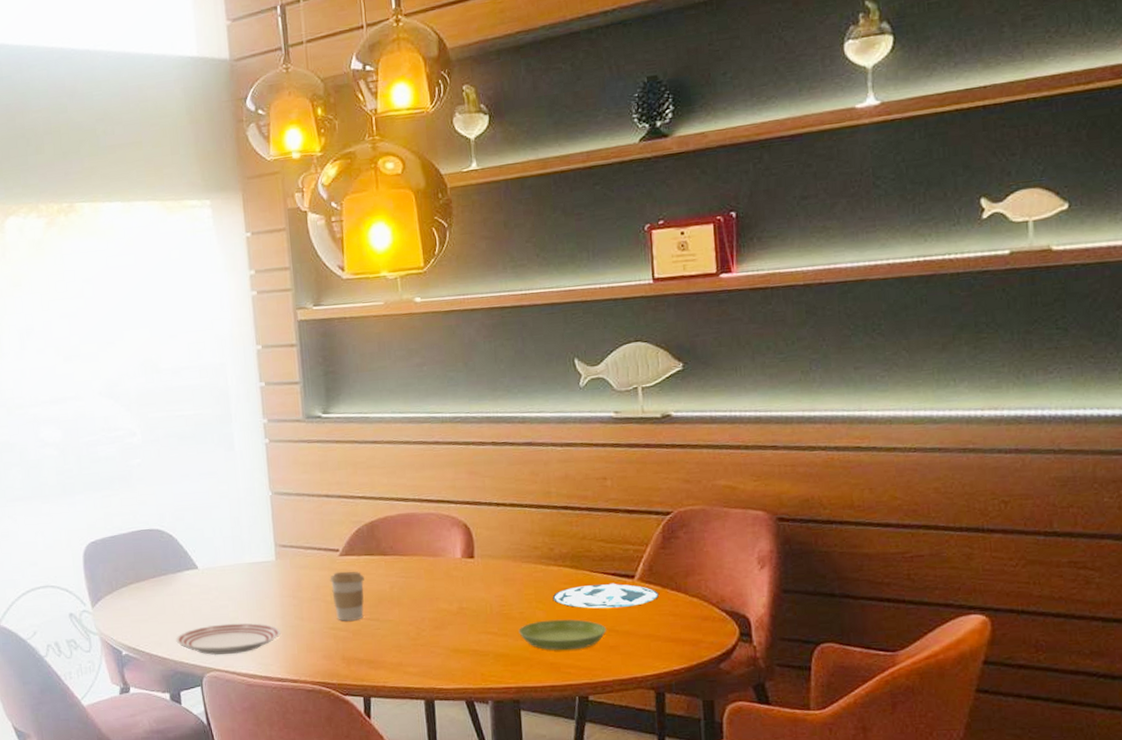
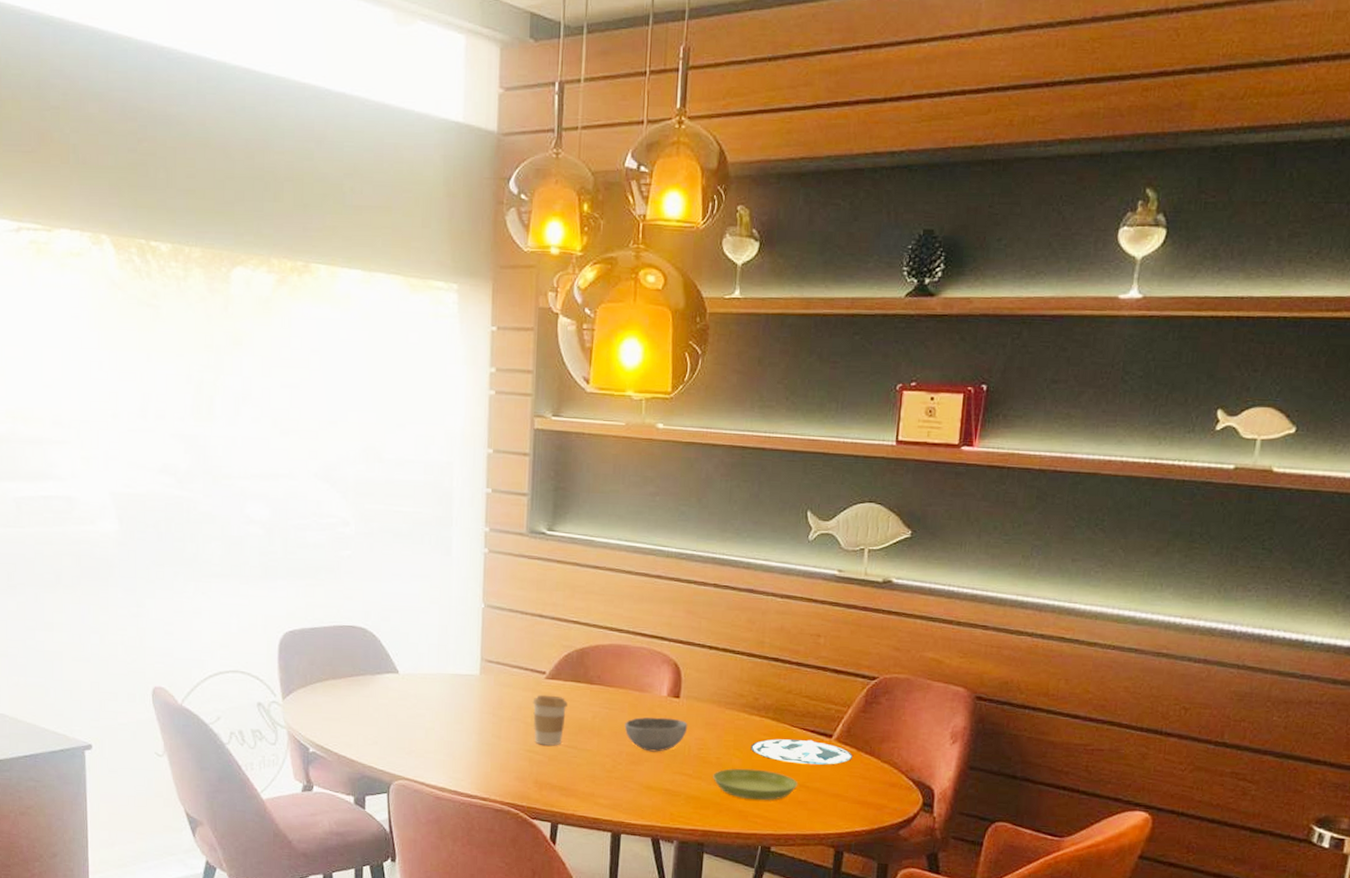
dinner plate: present [176,623,281,656] -> none [367,732,476,765]
bowl: none [423,579,487,615] -> present [624,717,688,752]

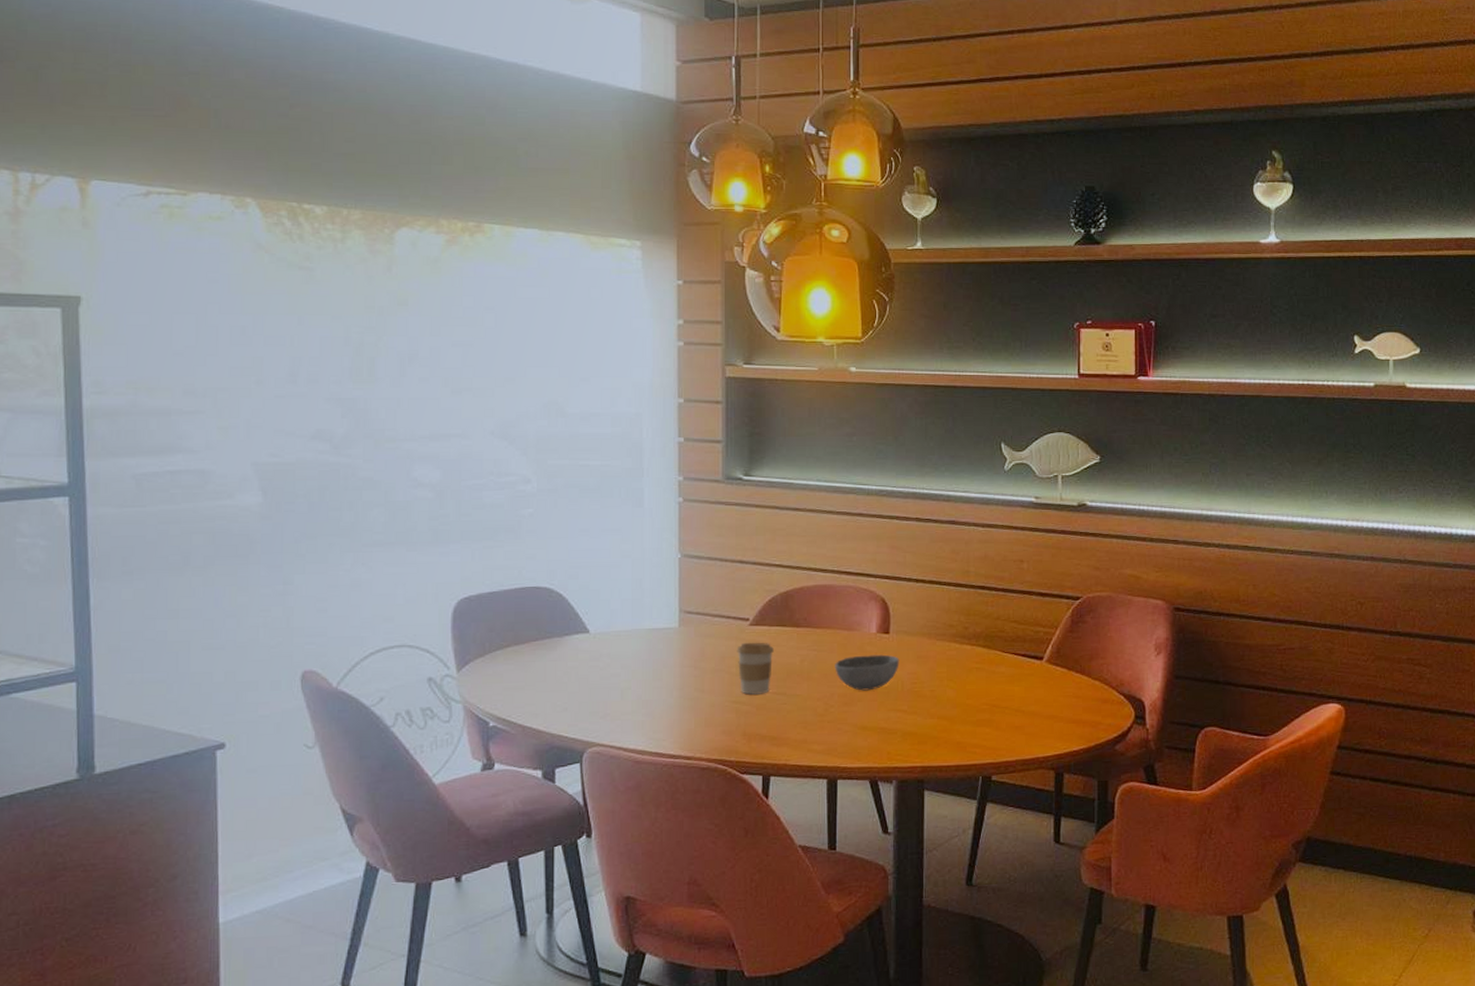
saucer: present [713,768,798,801] -> none [928,698,1014,730]
plate: present [750,739,852,765] -> none [964,664,1064,689]

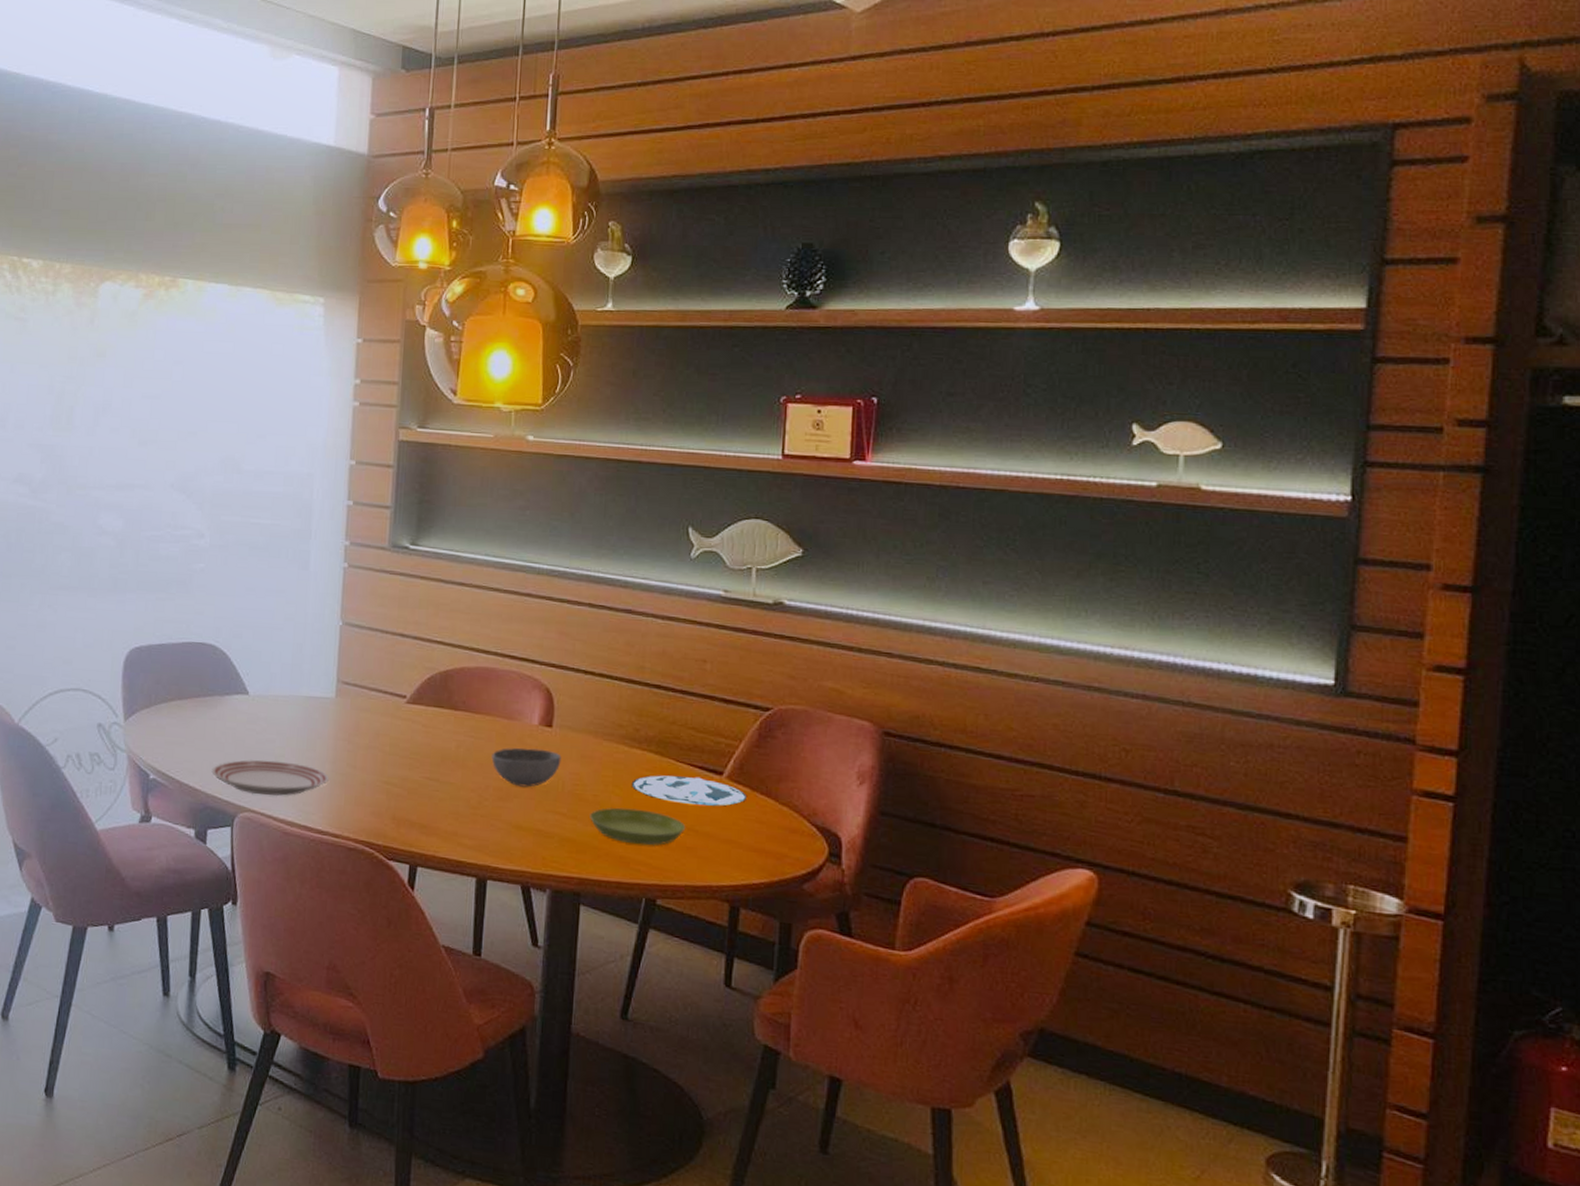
dinner plate: none [556,693,677,729] -> present [211,759,329,796]
coffee cup: present [737,642,774,695] -> none [391,720,430,778]
saucer: none [928,698,1014,730] -> present [590,807,686,846]
plate: none [964,664,1064,689] -> present [631,775,746,806]

